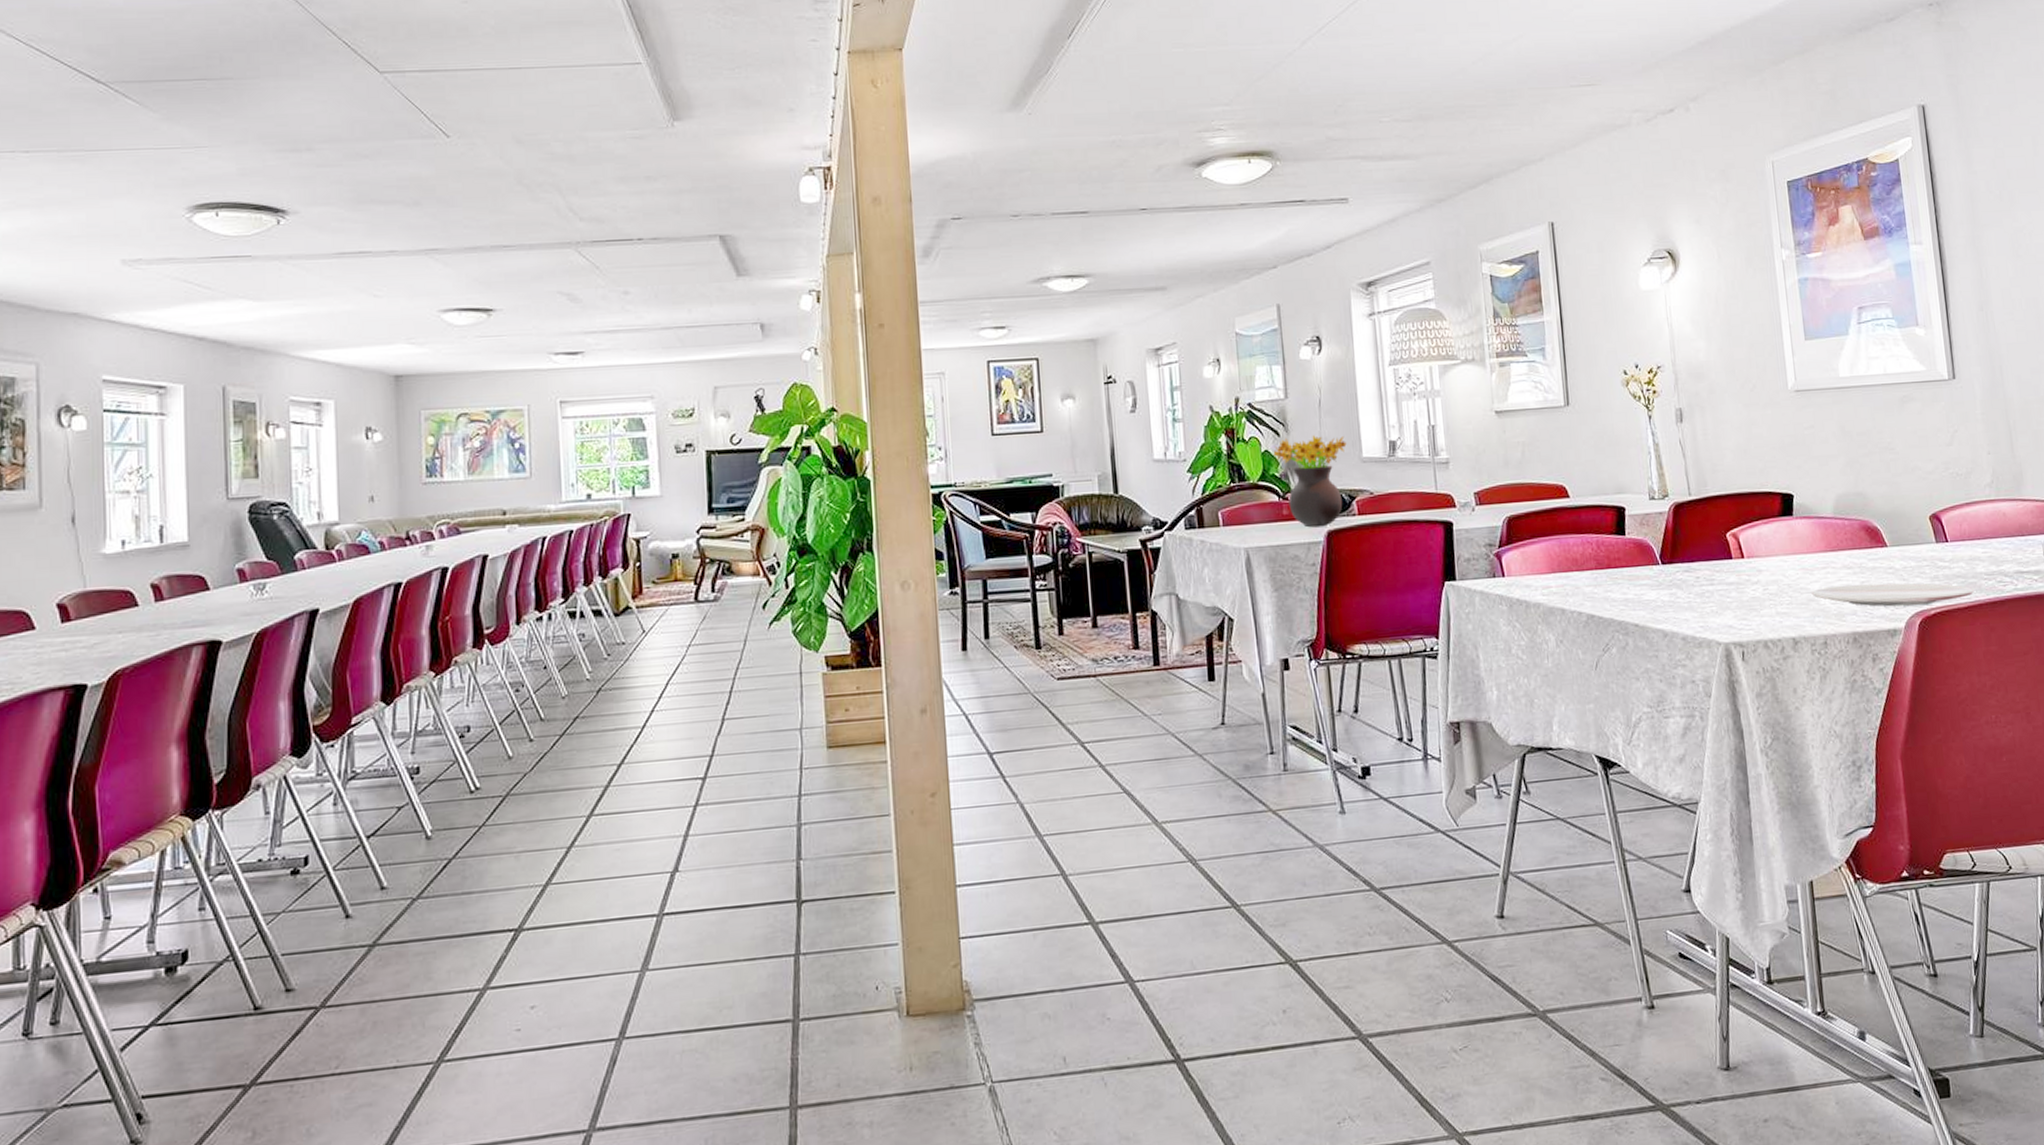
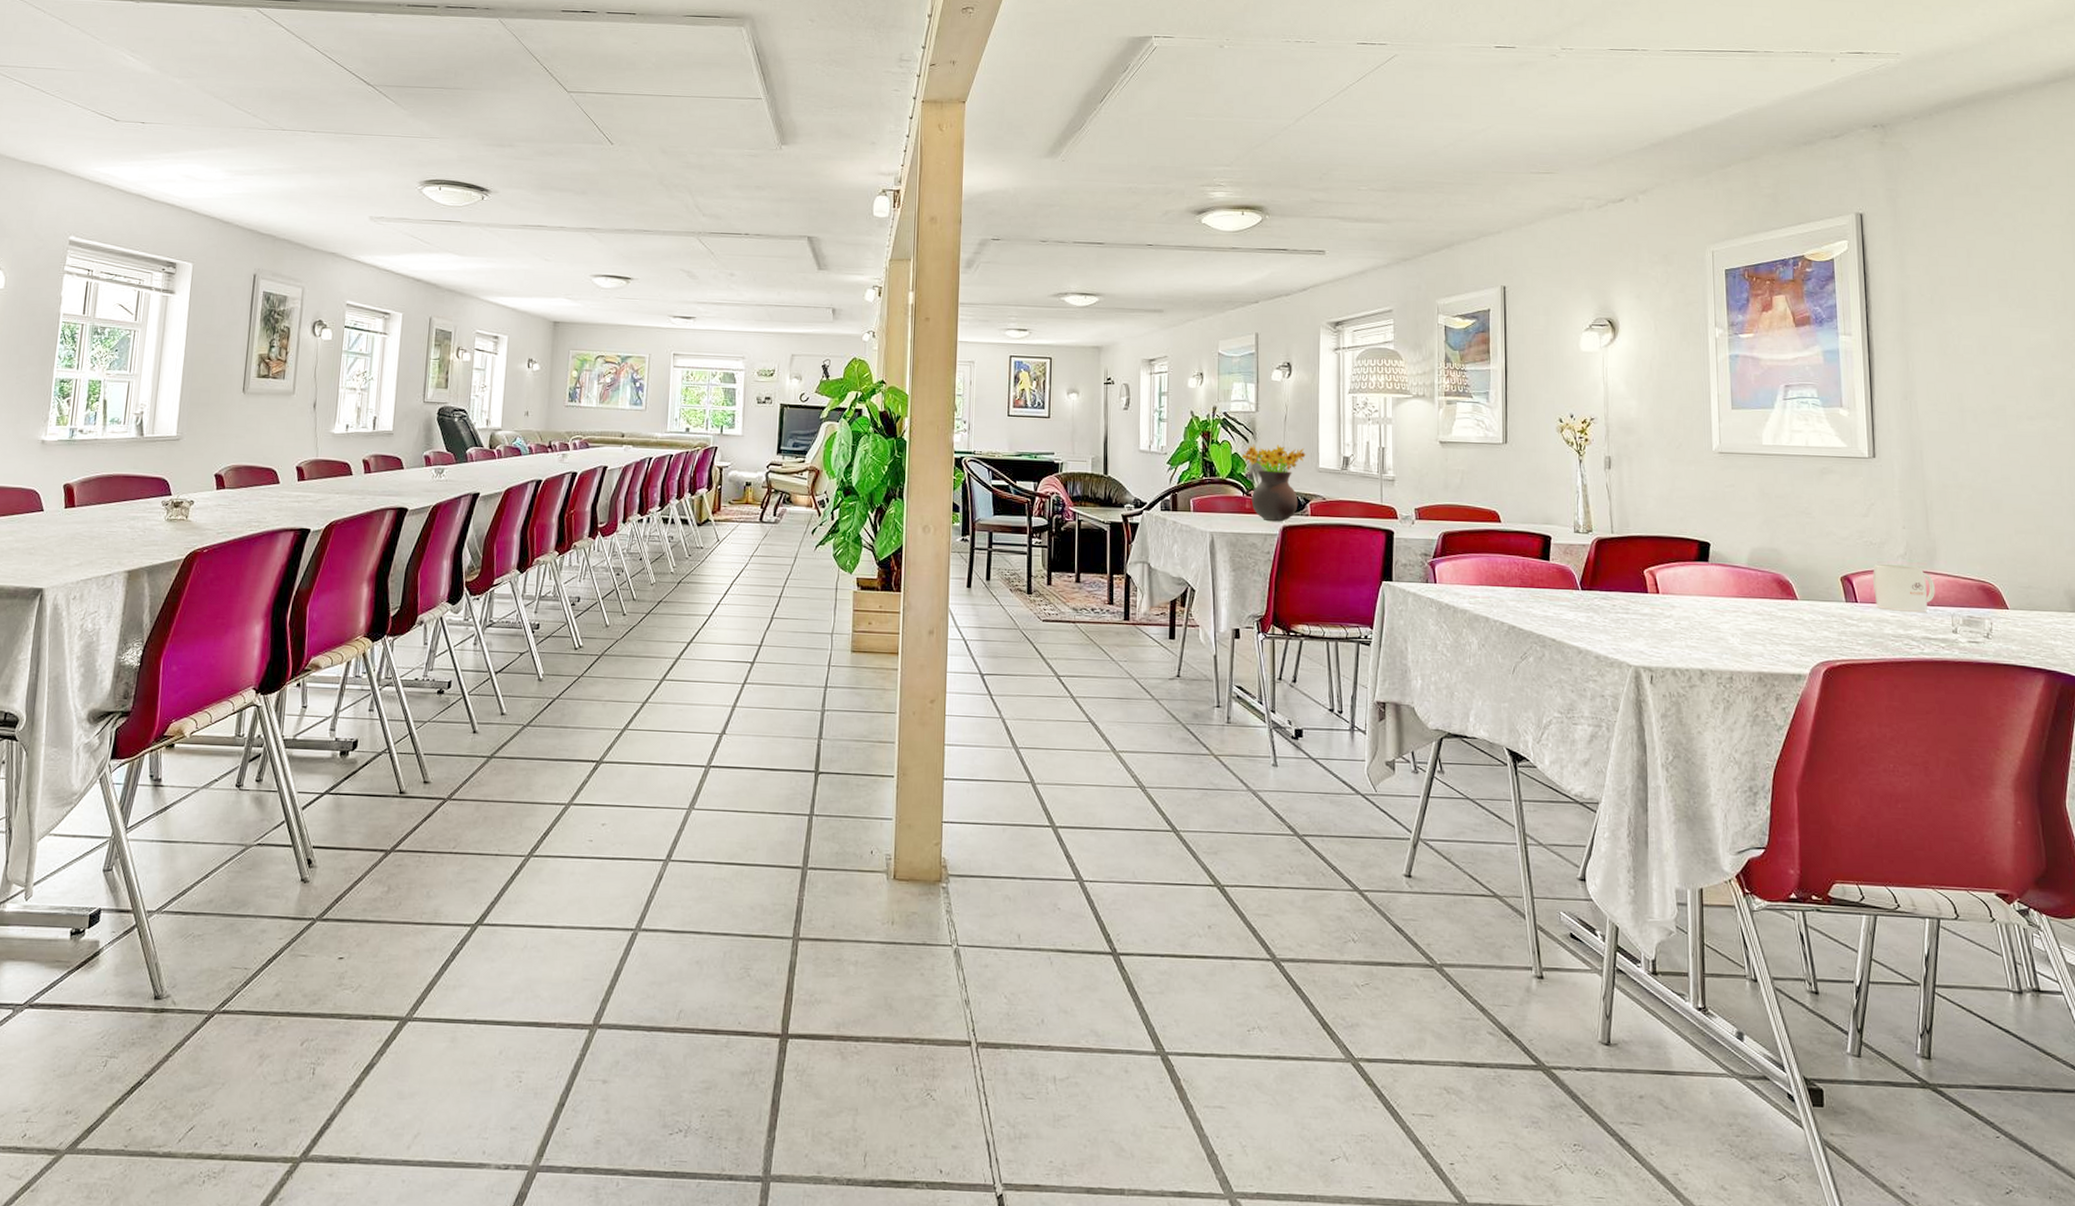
plate: present [1811,583,1975,607] -> none [1721,628,1881,656]
mug: none [1961,494,2025,547] -> present [1873,564,1935,613]

